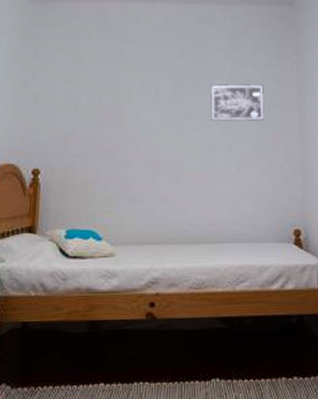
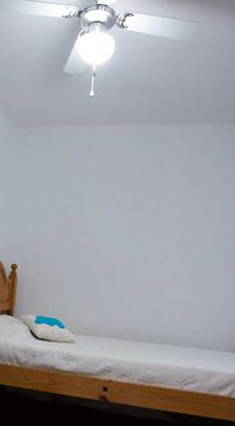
wall art: present [210,84,264,121] -> none [166,199,221,235]

